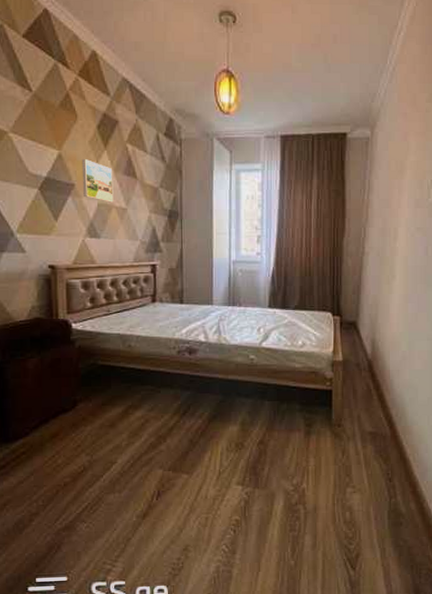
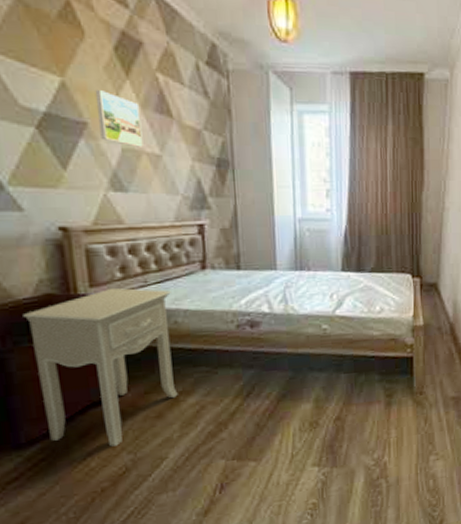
nightstand: none [19,315,128,448] -> present [23,287,178,447]

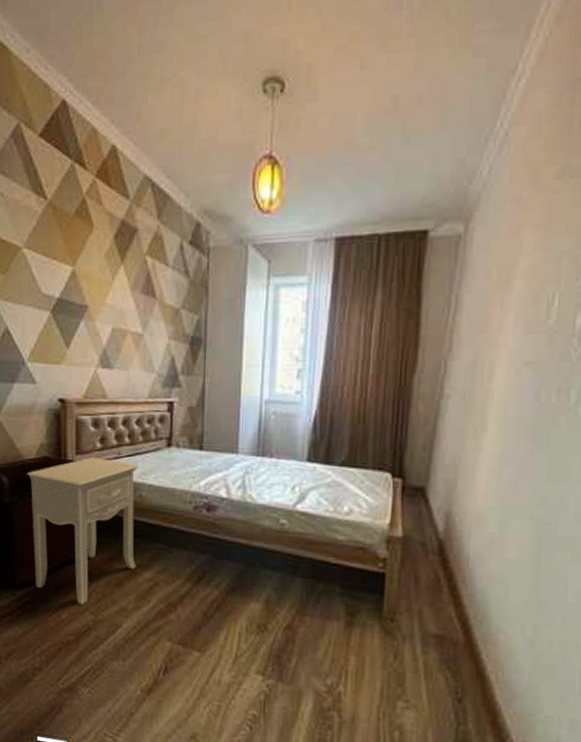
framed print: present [95,90,143,147] -> none [96,276,130,327]

